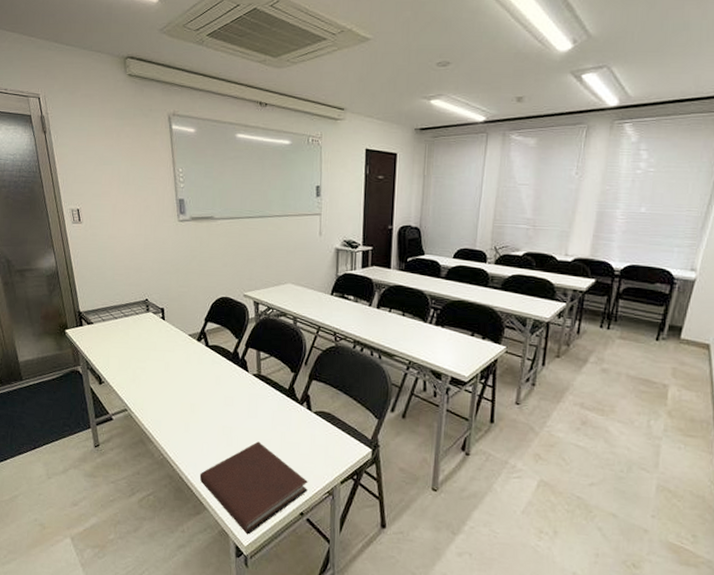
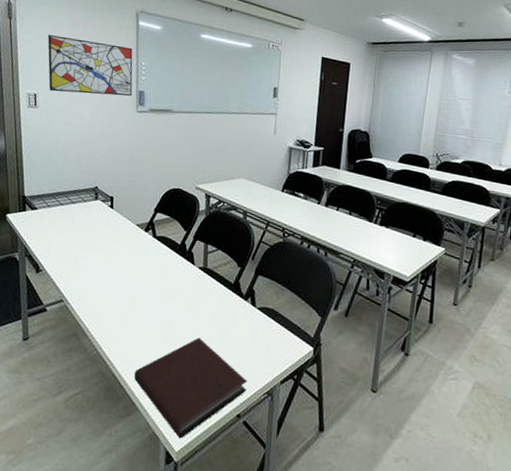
wall art: none [83,147,172,206] -> present [47,35,133,96]

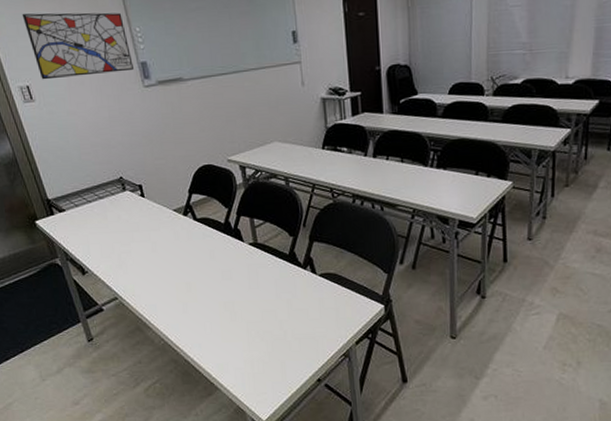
notebook: present [133,337,247,439] -> none [206,313,322,409]

